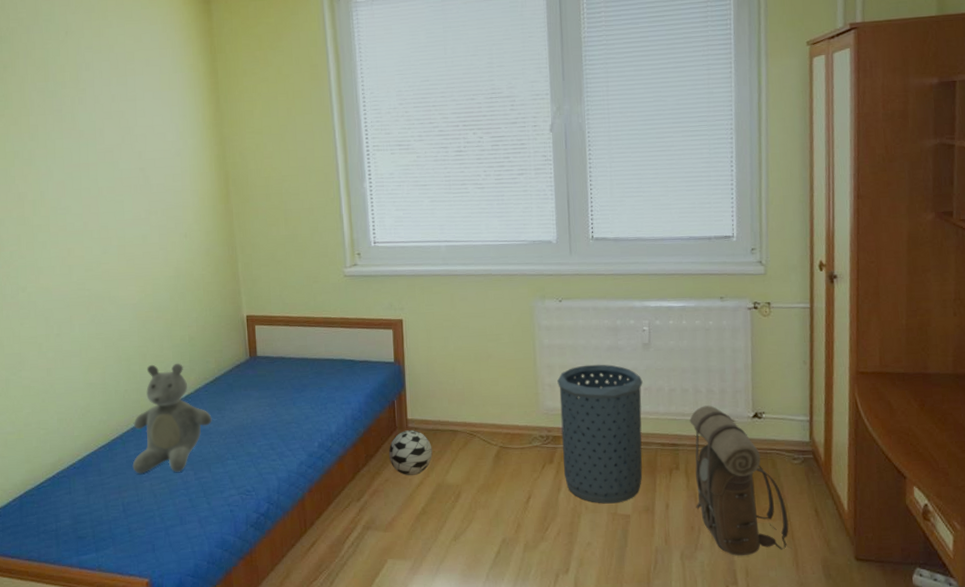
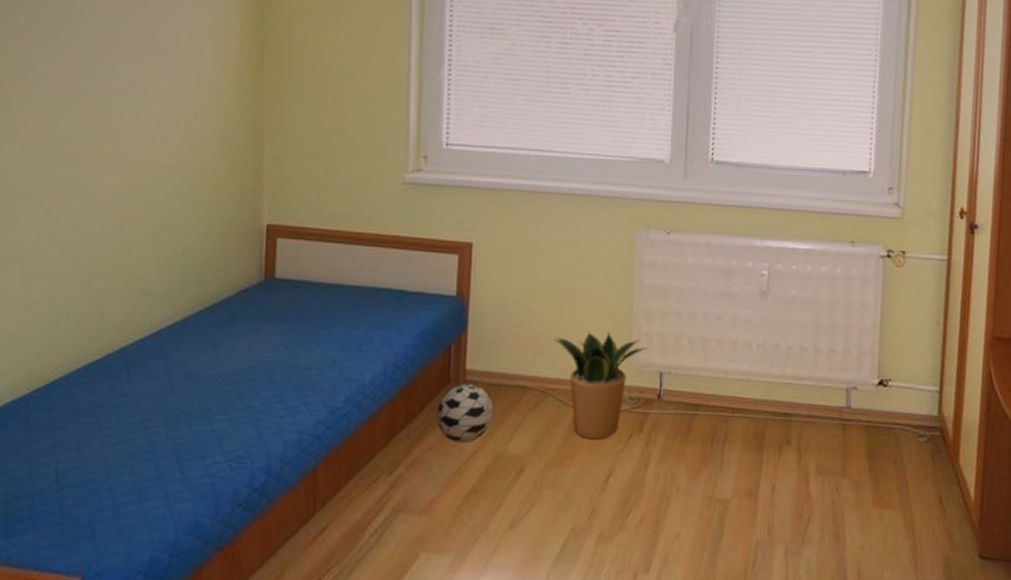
teddy bear: present [132,363,212,474] -> none [77,281,202,430]
potted plant: none [474,384,552,470] -> present [554,332,648,439]
laundry basket: present [557,364,643,504] -> none [655,312,757,485]
backpack: present [689,405,789,557] -> none [806,368,909,553]

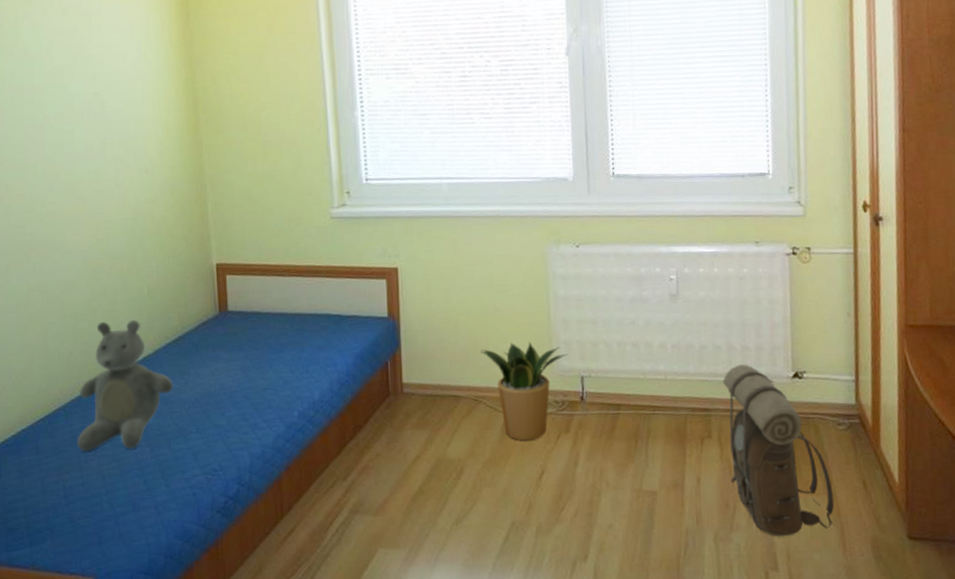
teddy bear: none [77,281,202,430] -> present [77,319,173,452]
soccer ball: present [436,384,494,444] -> none [380,396,431,450]
backpack: none [806,368,909,553] -> present [723,364,835,537]

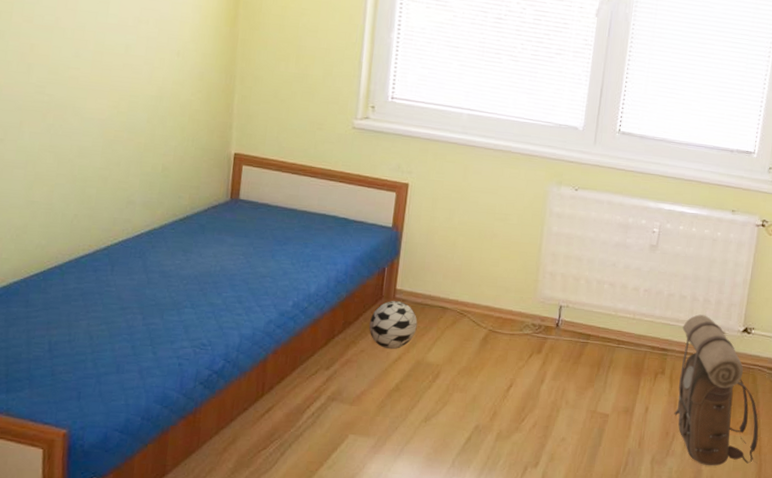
teddy bear: present [77,319,173,452] -> none [69,190,175,314]
soccer ball: none [380,396,431,450] -> present [368,301,418,350]
potted plant: present [480,341,568,441] -> none [472,267,551,356]

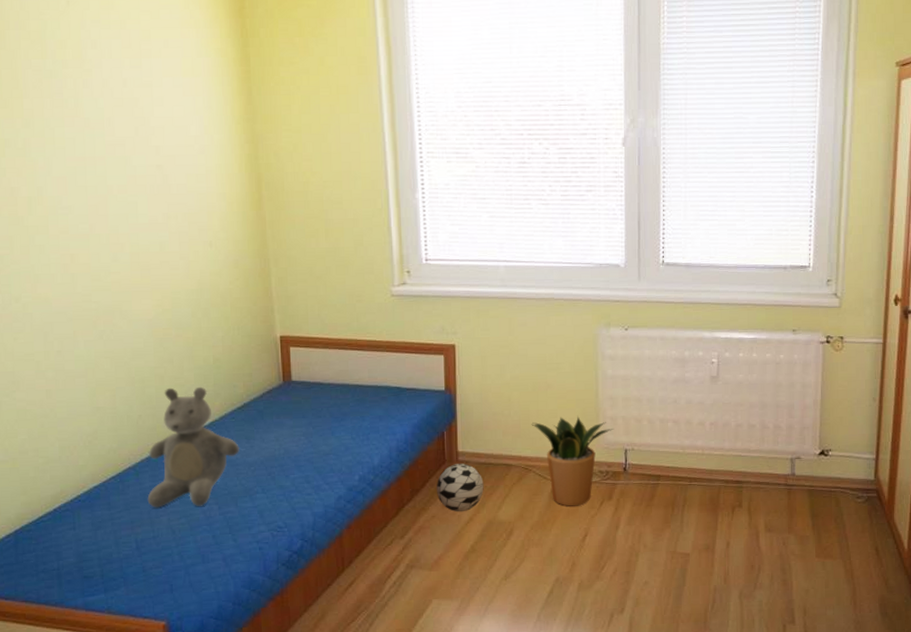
teddy bear: none [69,190,175,314] -> present [147,386,239,508]
potted plant: none [472,267,551,356] -> present [531,416,613,506]
backpack: present [674,314,759,466] -> none [755,442,849,595]

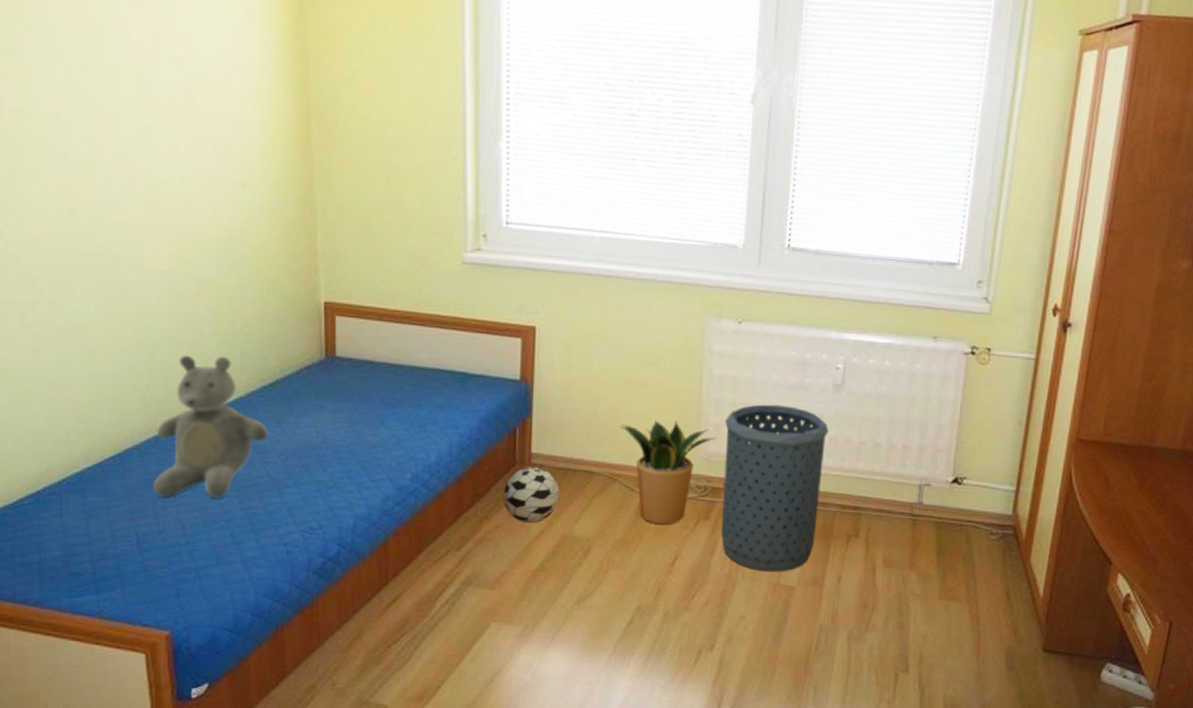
laundry basket: none [620,397,709,542] -> present [721,404,829,572]

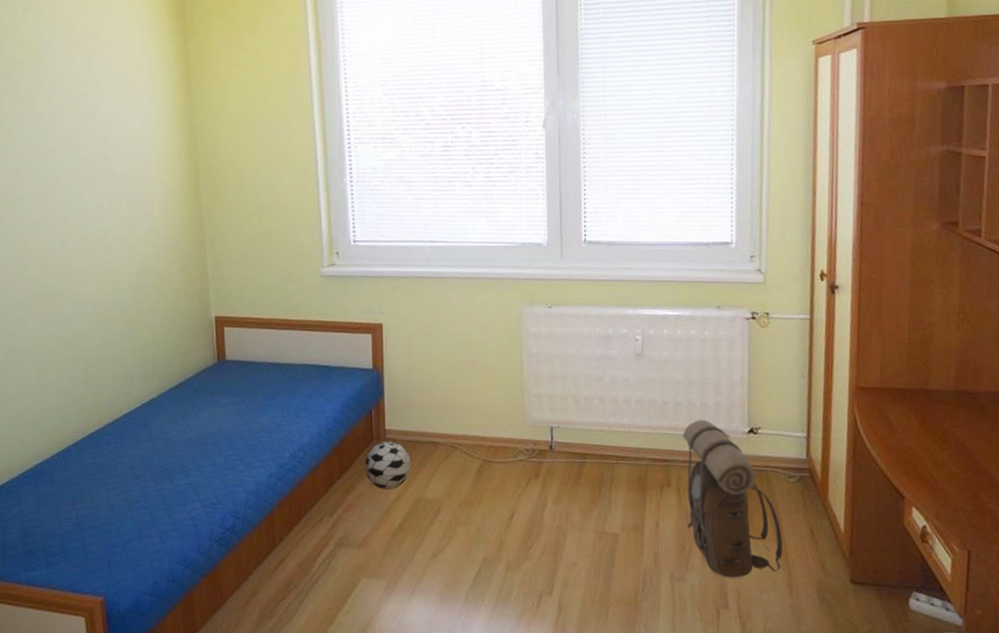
teddy bear: present [153,354,268,498] -> none [88,366,176,485]
potted plant: present [620,420,716,525] -> none [457,394,539,485]
laundry basket: present [721,404,829,572] -> none [545,374,635,522]
backpack: none [872,464,976,641] -> present [682,419,783,579]

